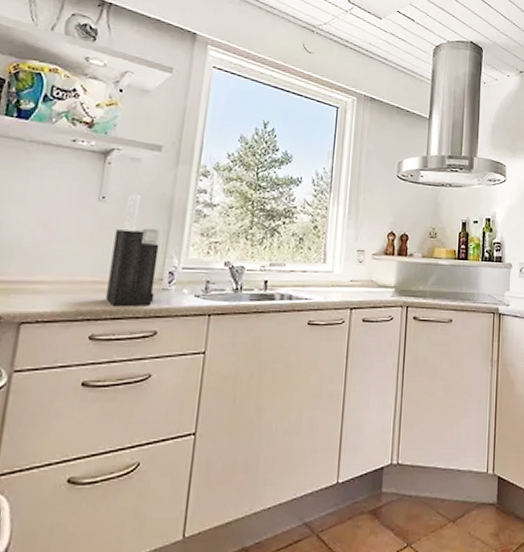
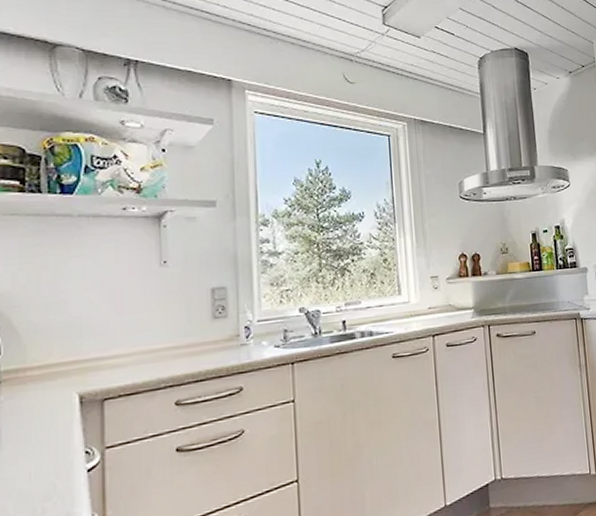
knife block: present [106,194,160,307] -> none [183,254,234,370]

